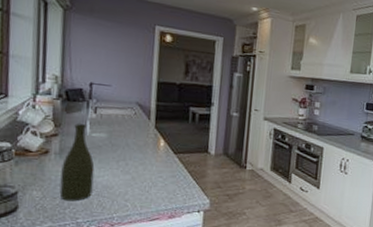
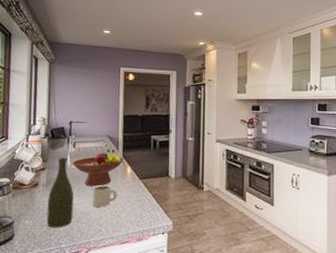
fruit bowl: none [92,118,157,159] -> present [72,149,125,186]
mug: none [117,157,148,181] -> present [93,185,118,207]

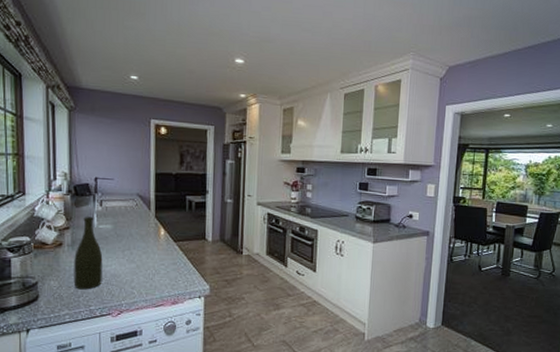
fruit bowl: present [72,149,125,186] -> none [99,209,157,248]
mug: present [93,185,118,207] -> none [123,247,151,269]

